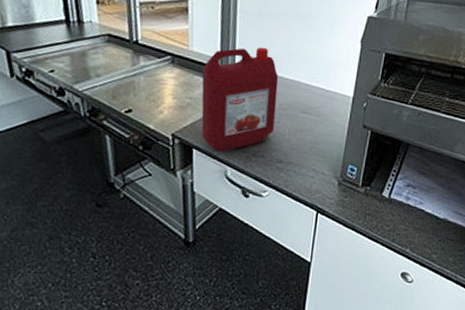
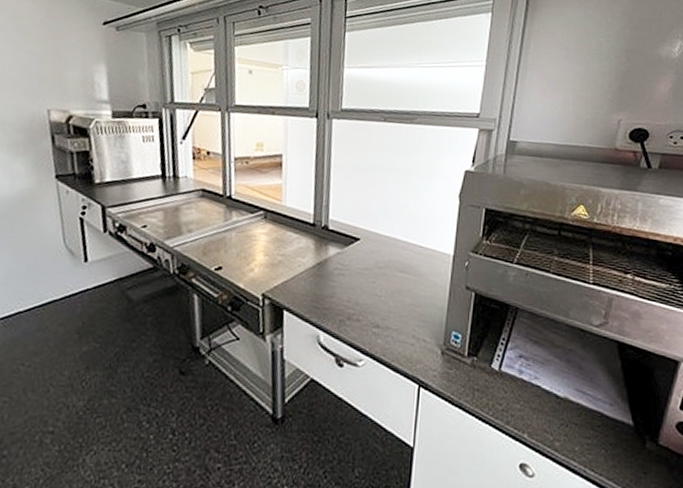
ketchup jug: present [201,47,279,152] -> none [293,202,374,314]

